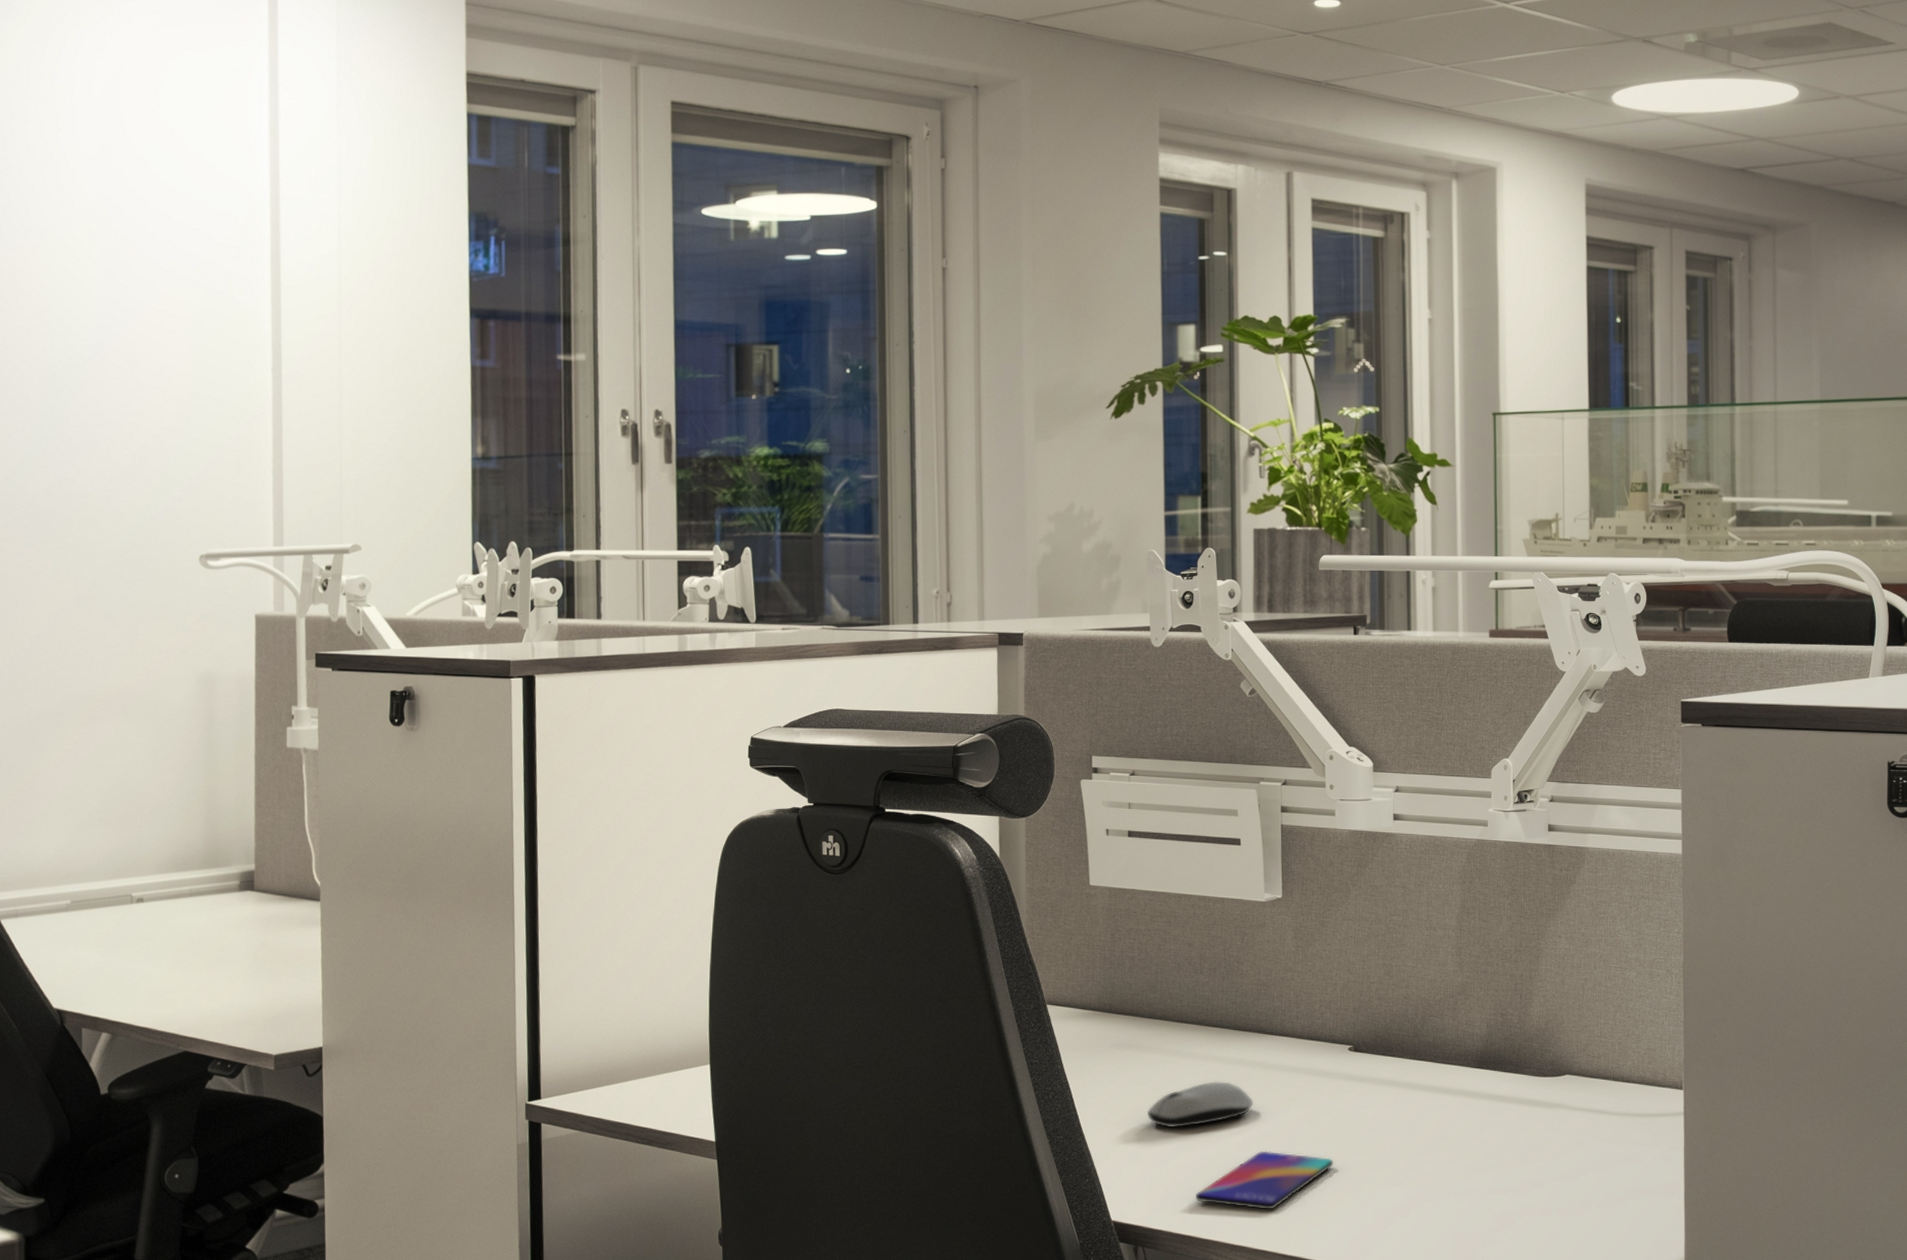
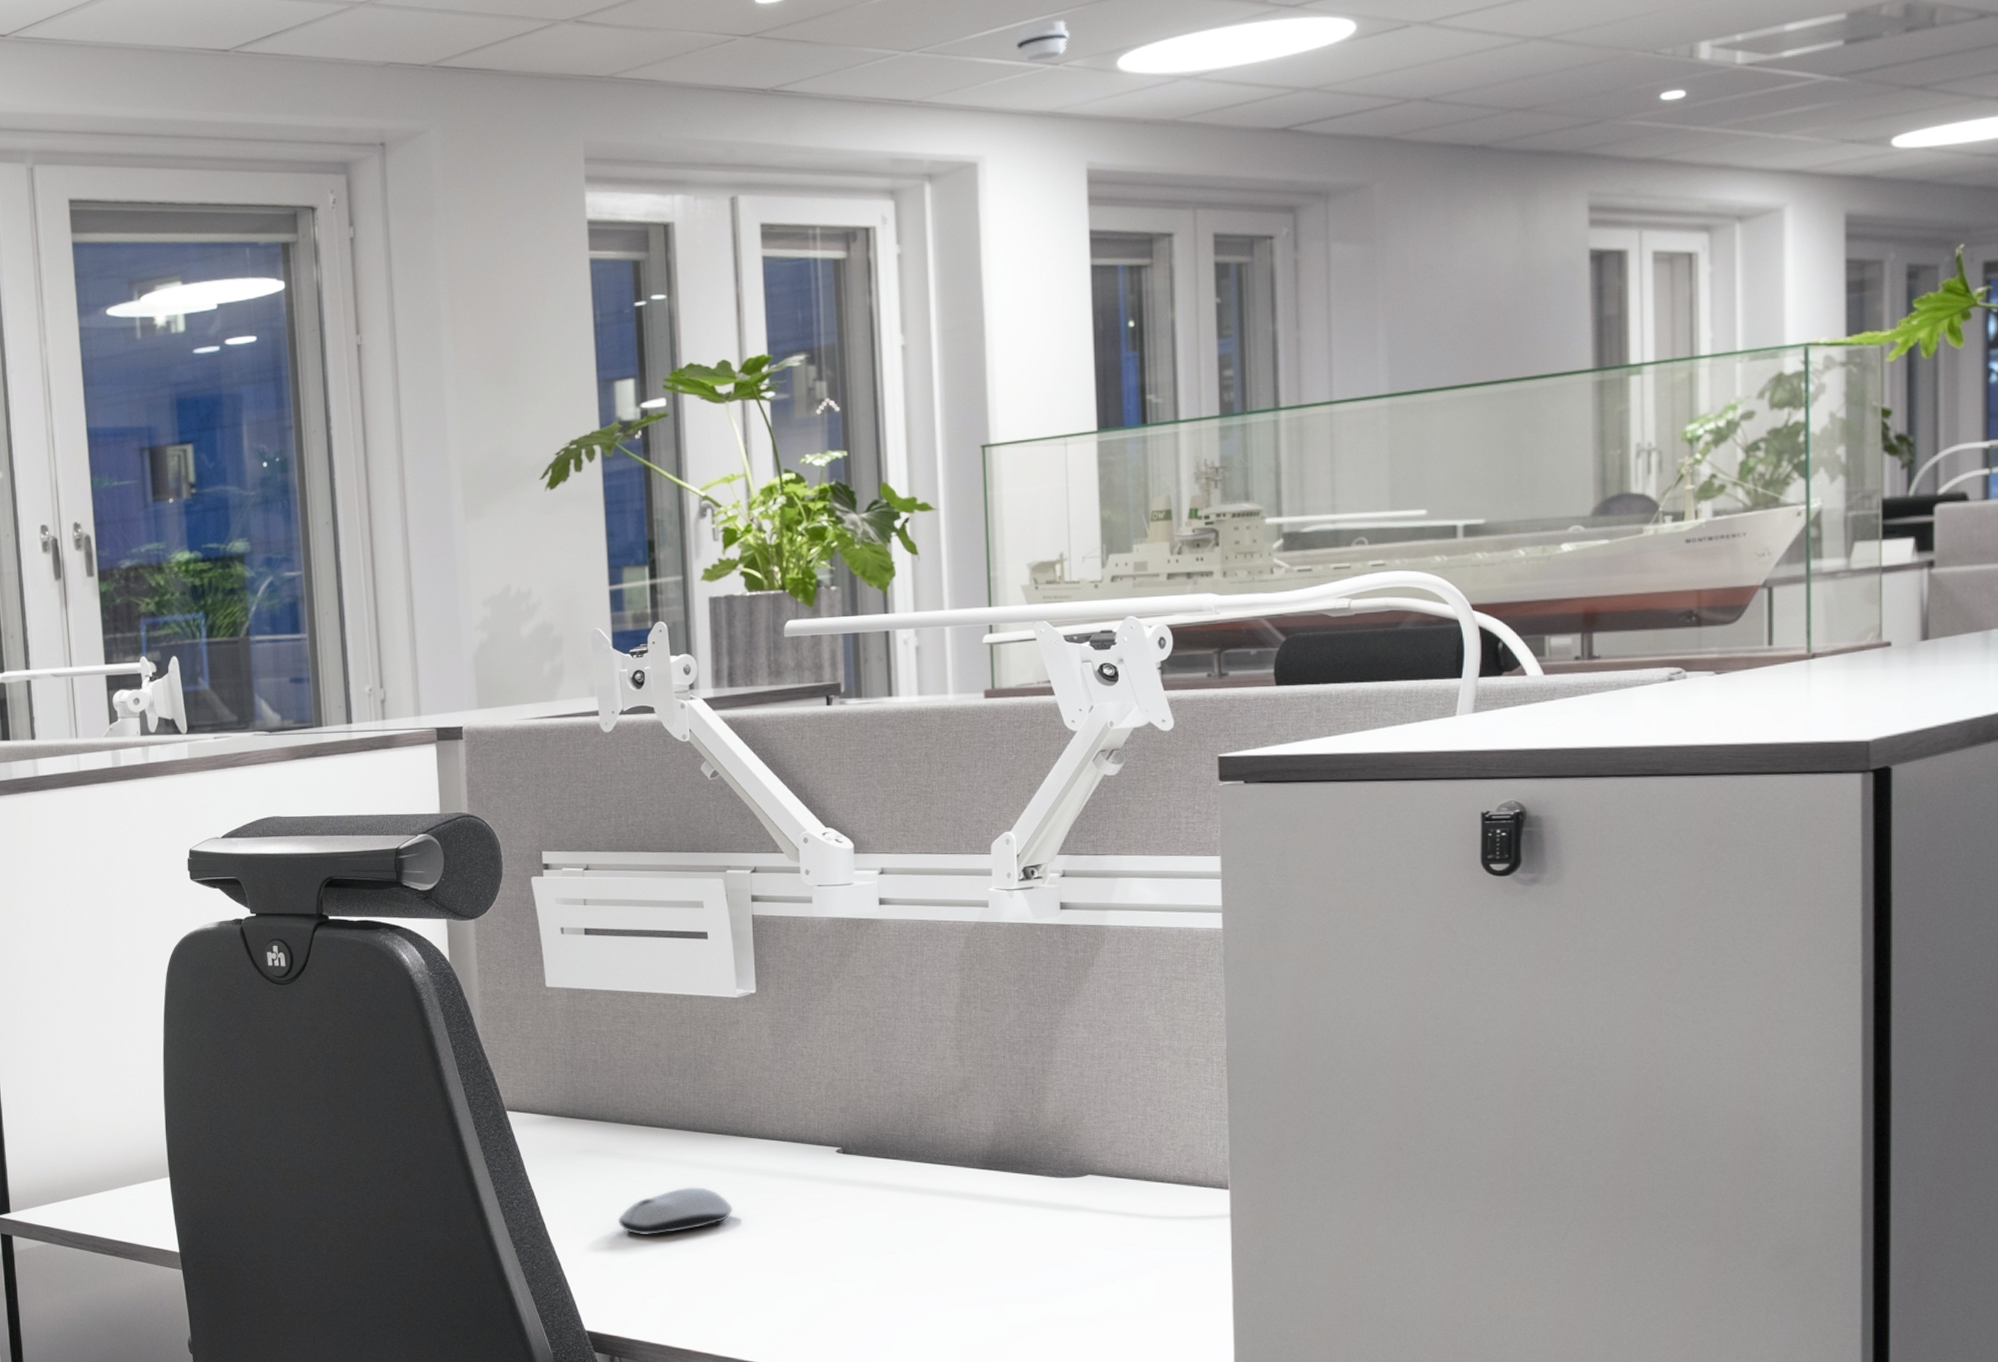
smartphone: present [1194,1150,1334,1210] -> none [673,1258,824,1320]
smoke detector: none [1530,54,1574,88] -> present [1015,19,1069,62]

